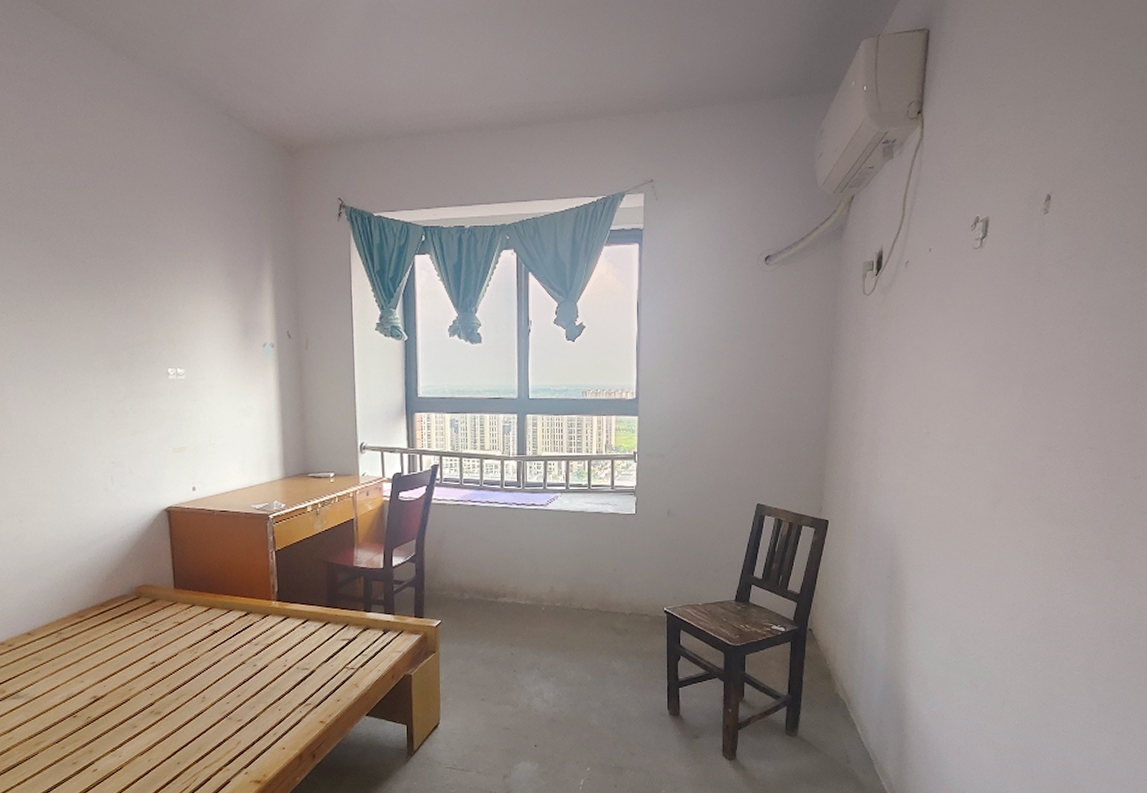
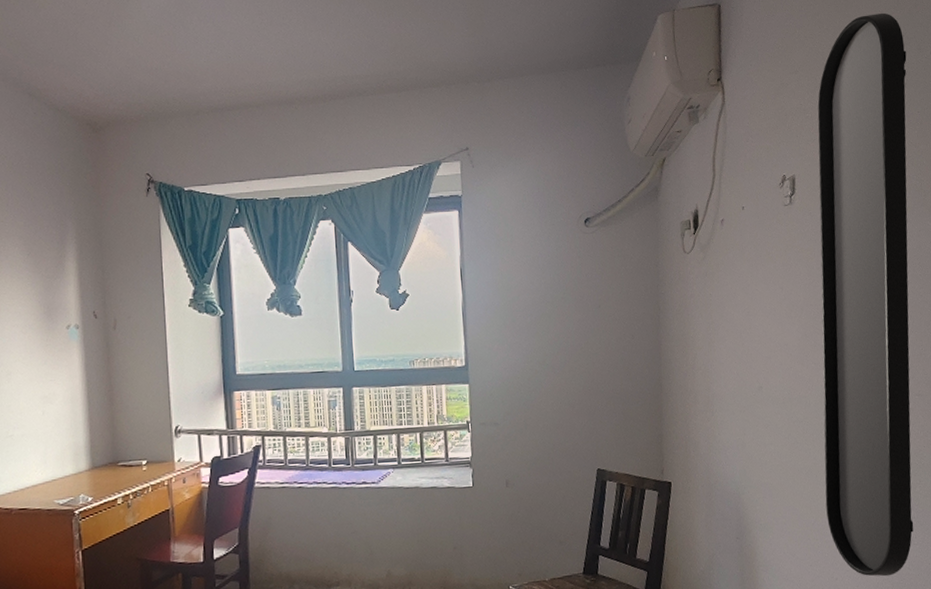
home mirror: none [981,40,1128,622] -> present [817,12,914,577]

